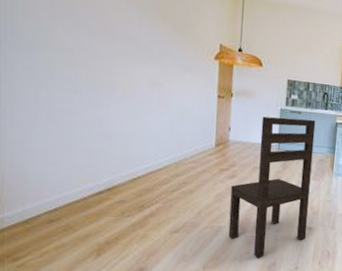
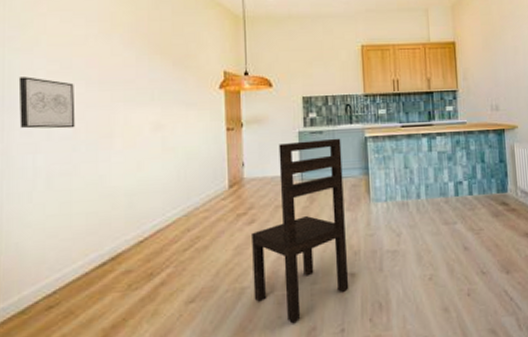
wall art: none [21,14,78,72] -> present [18,77,76,129]

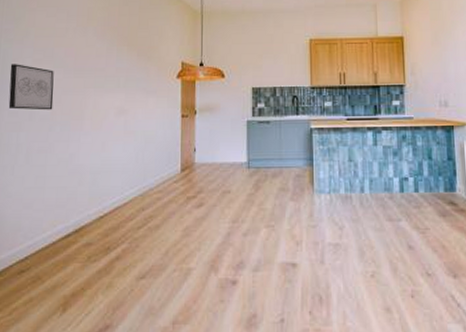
chair: present [252,138,349,323] -> none [199,128,290,307]

